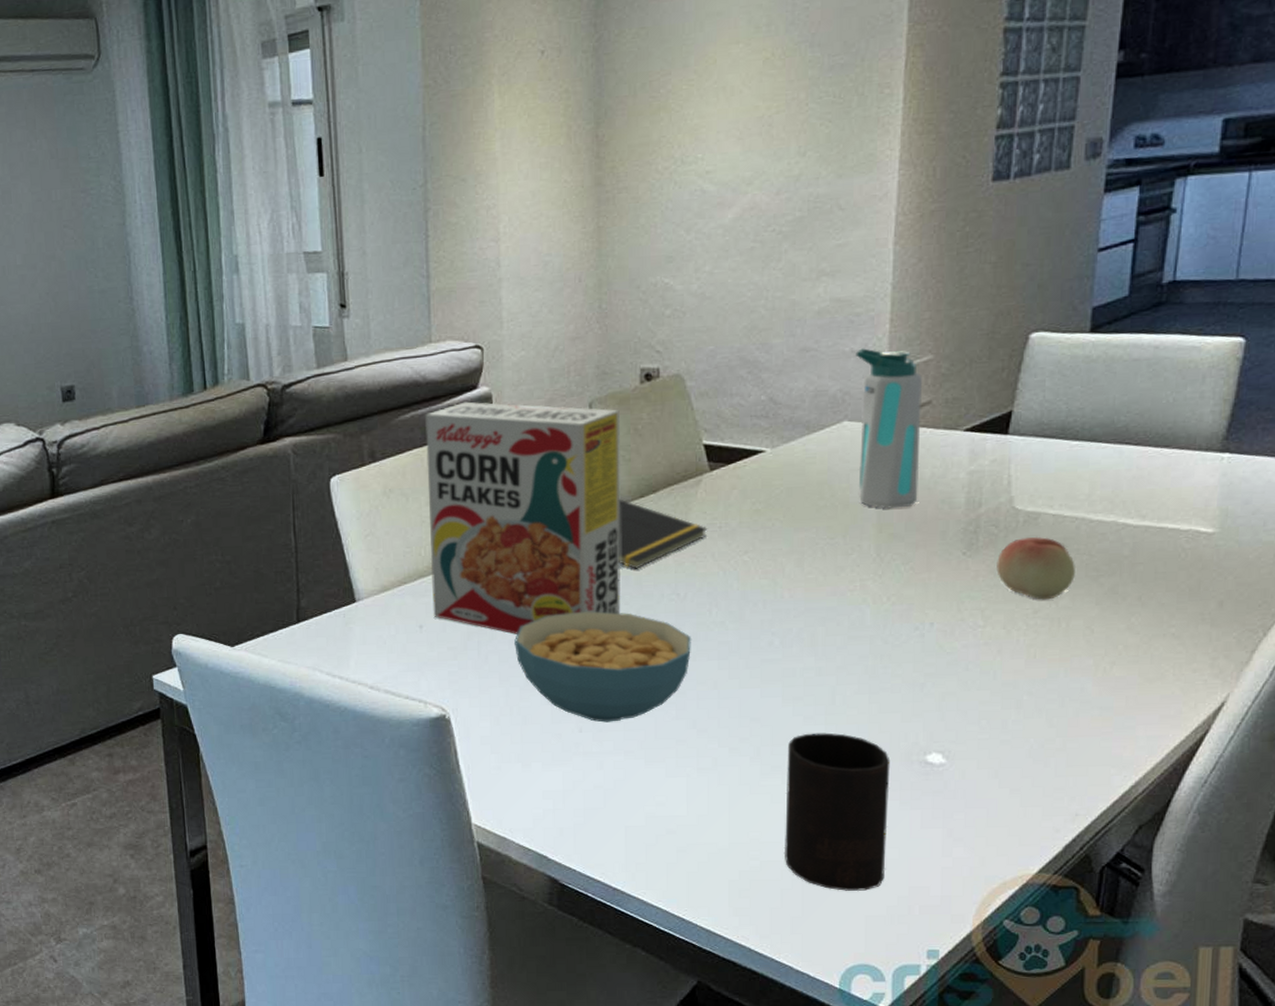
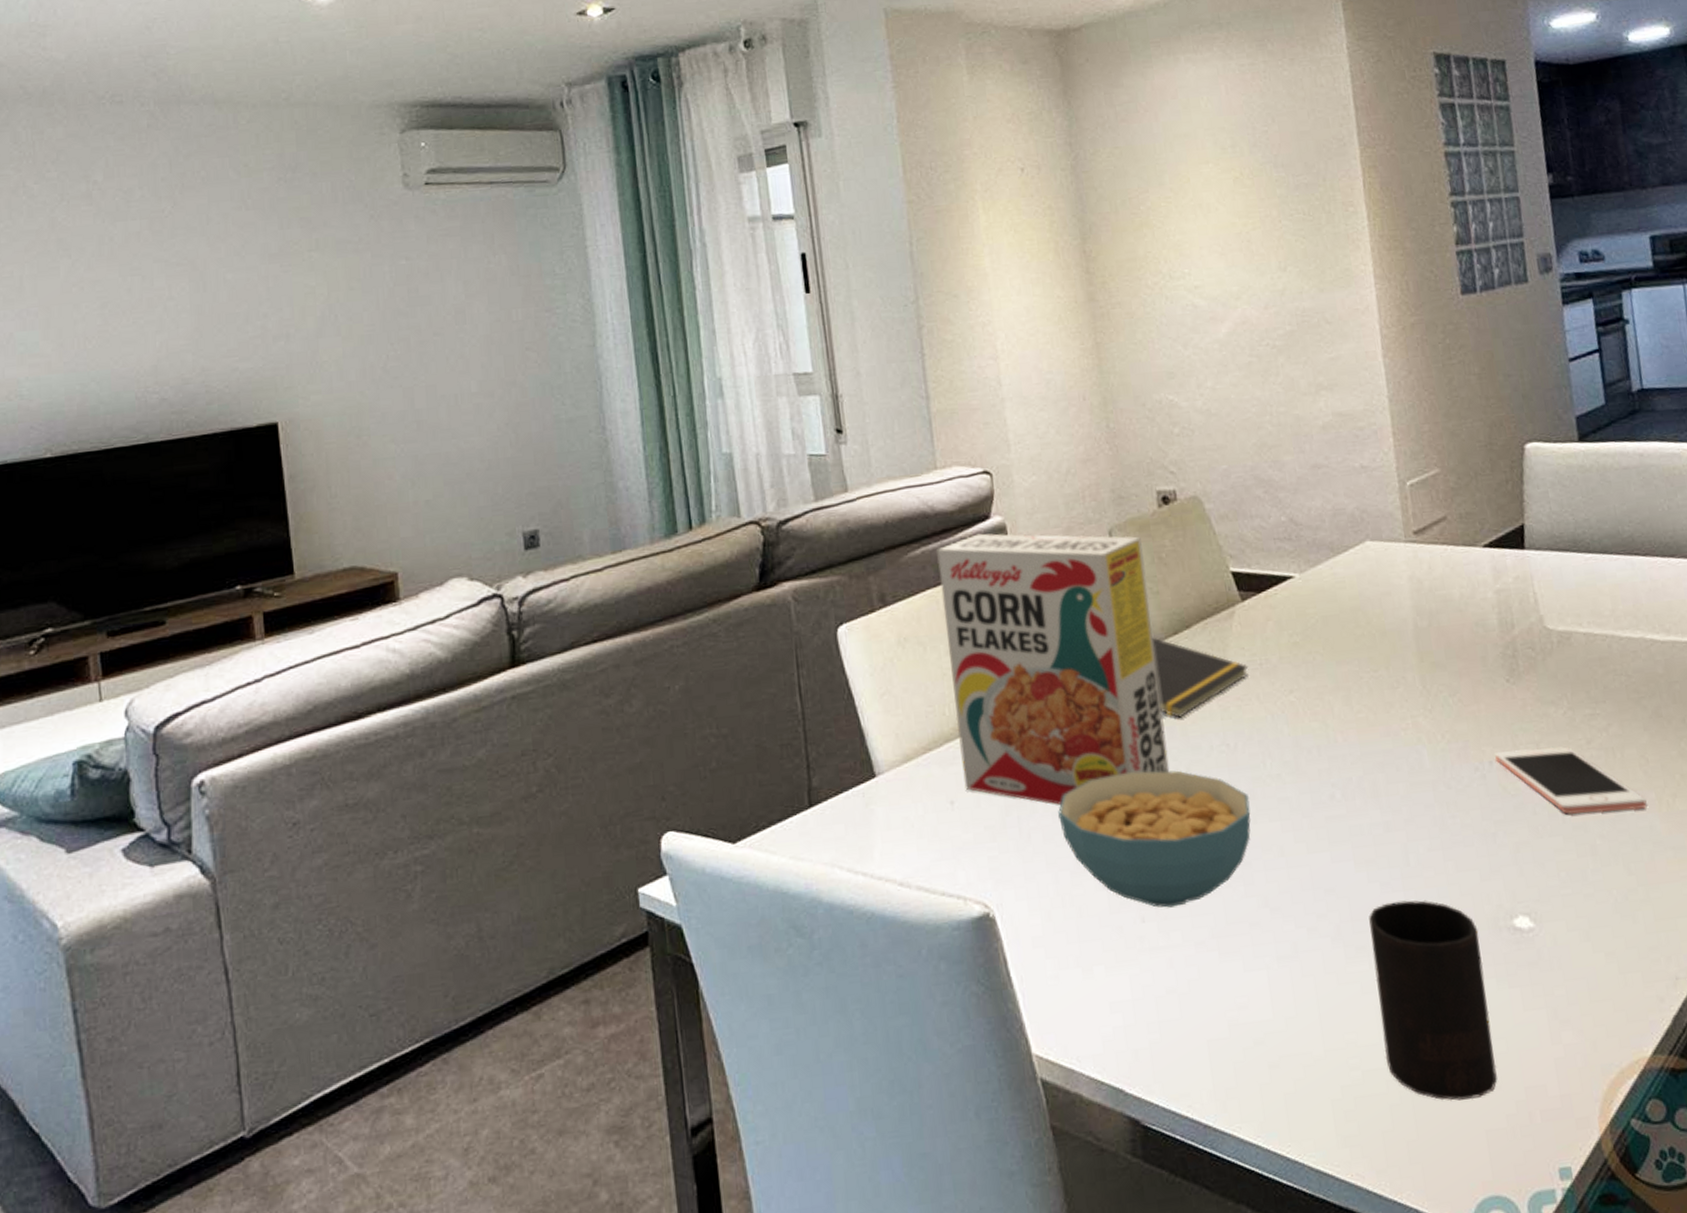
water bottle: present [855,348,923,509] -> none [1365,463,1452,635]
cell phone: none [938,614,1083,674] -> present [1495,746,1647,814]
fruit: present [997,536,1075,600] -> none [1540,657,1618,729]

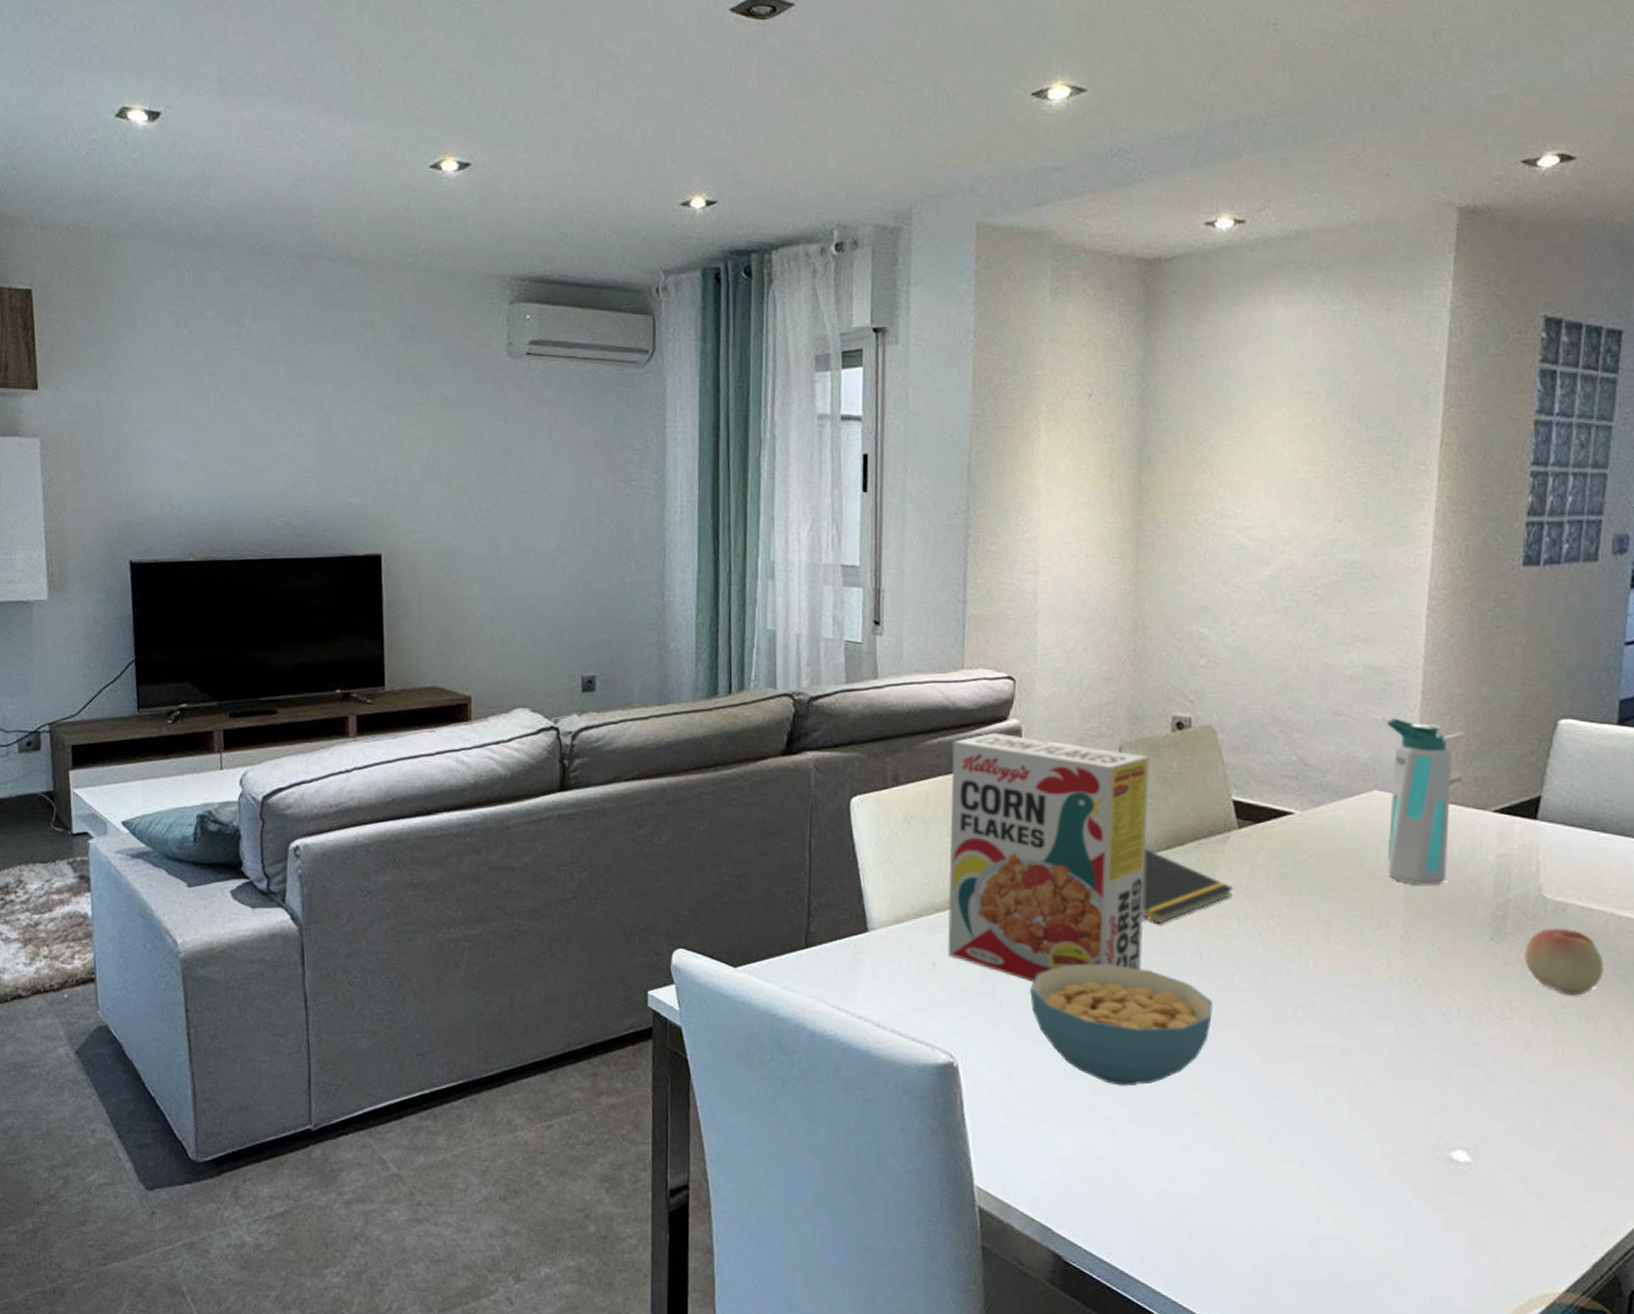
water bottle: none [1365,463,1452,635] -> present [1386,718,1453,885]
cup: present [1369,899,1497,1101] -> none [1301,1116,1414,1297]
cell phone: present [1495,746,1647,814] -> none [1464,1002,1611,1076]
fruit: none [1540,657,1618,729] -> present [1524,928,1603,996]

